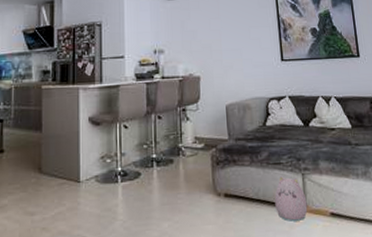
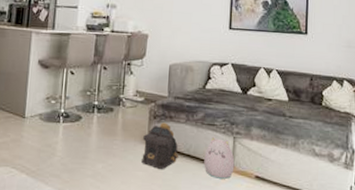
backpack: none [208,168,248,220] -> present [141,122,178,169]

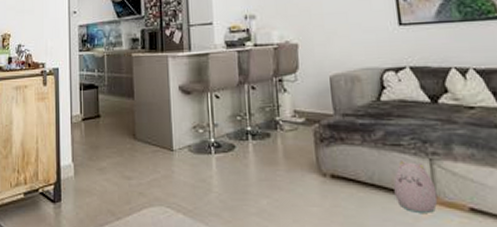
backpack: present [141,122,178,169] -> none [311,146,359,203]

